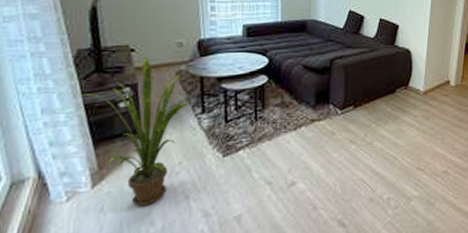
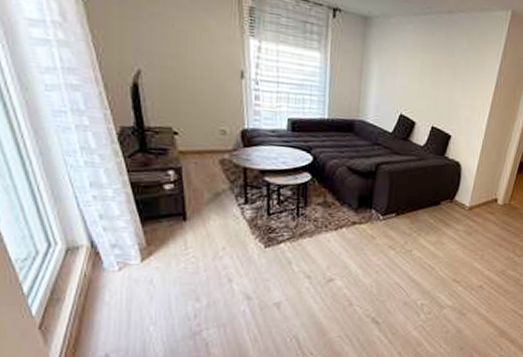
house plant: present [80,57,188,206] -> none [126,141,231,283]

